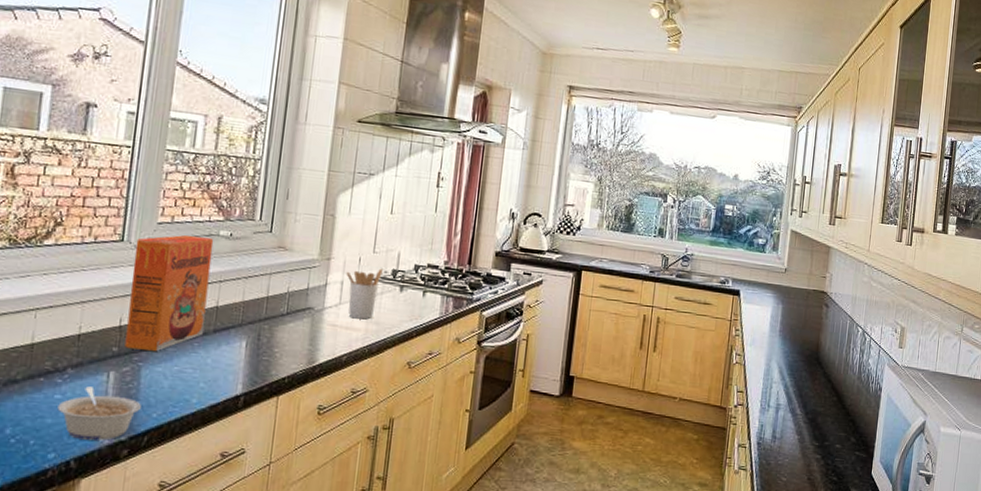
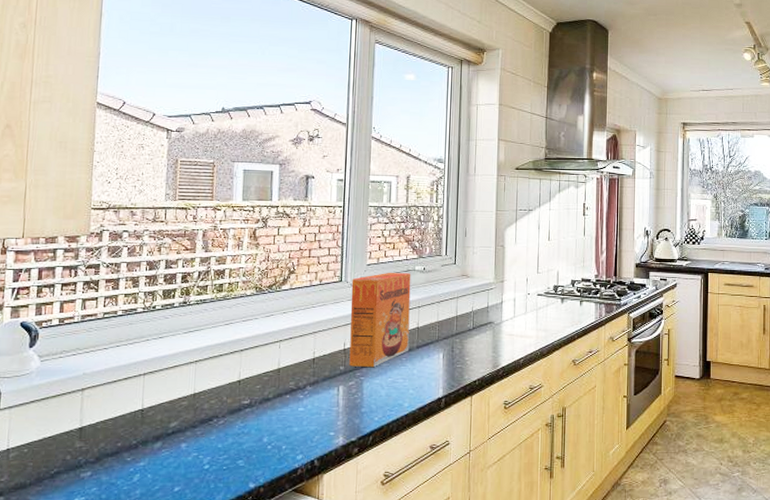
legume: present [57,386,141,441] -> none [301,399,365,442]
utensil holder: present [346,268,383,320] -> none [517,285,546,328]

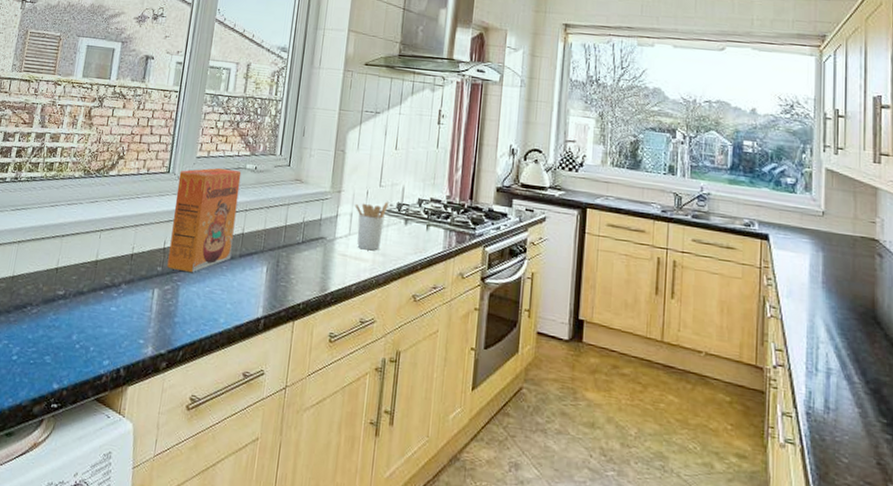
utensil holder: none [517,285,546,328] -> present [355,202,389,251]

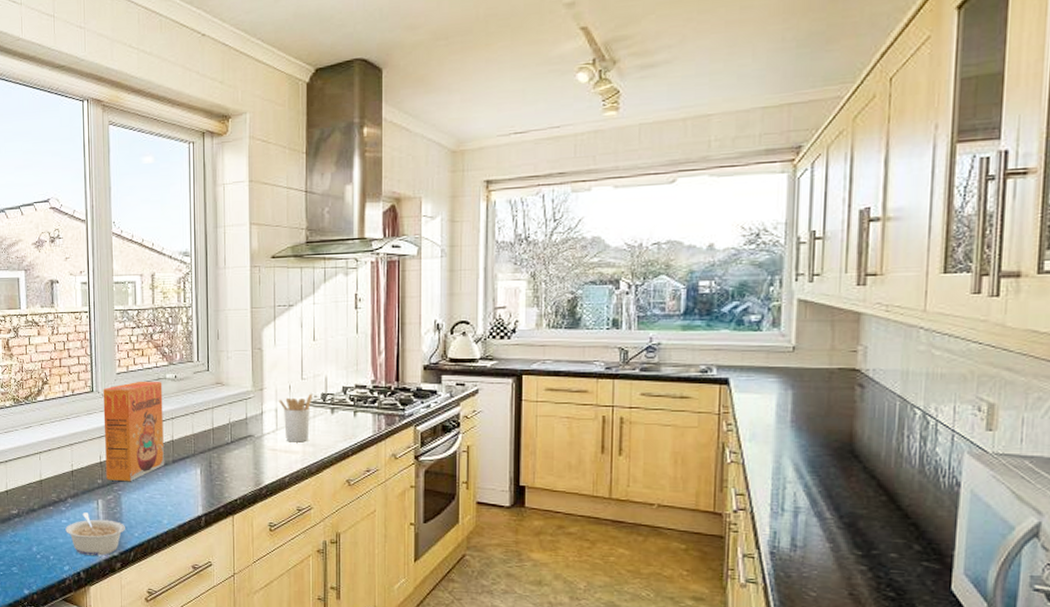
legume: none [112,301,178,352] -> present [65,512,125,556]

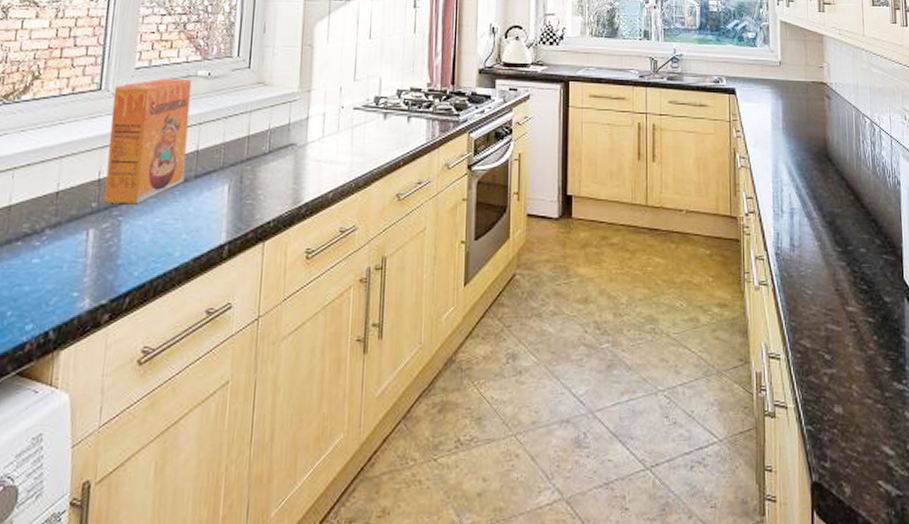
legume: present [65,512,125,556] -> none [35,247,122,306]
utensil holder: present [279,393,312,443] -> none [327,96,365,152]

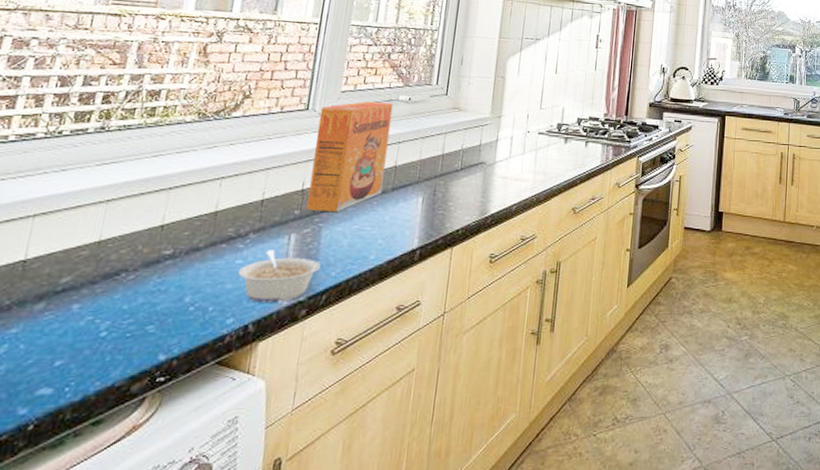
legume: none [35,247,122,306] -> present [238,250,321,302]

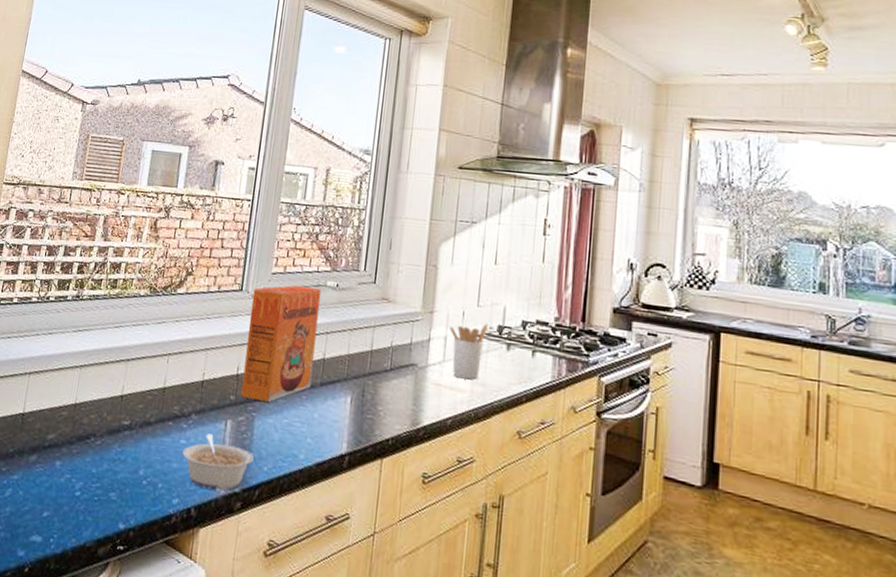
utensil holder: none [515,123,549,171] -> present [449,324,488,380]

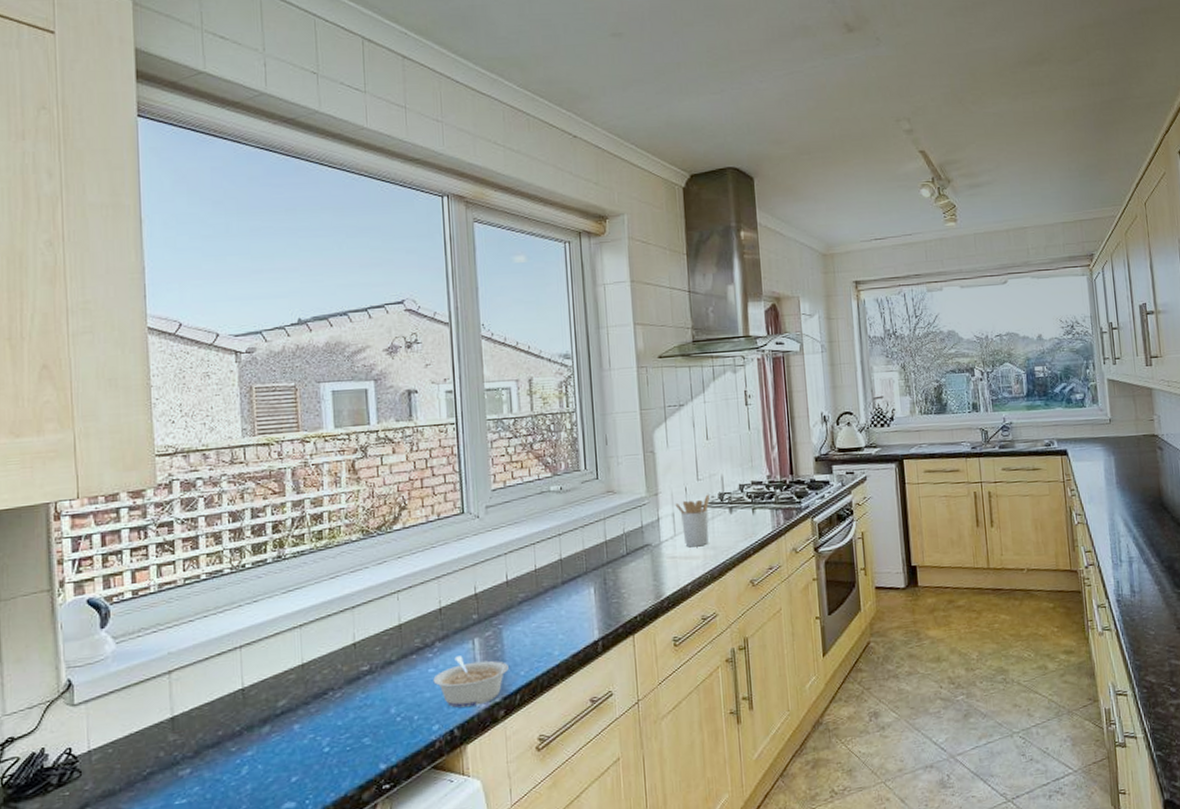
cereal box: present [241,285,322,402] -> none [476,495,552,614]

